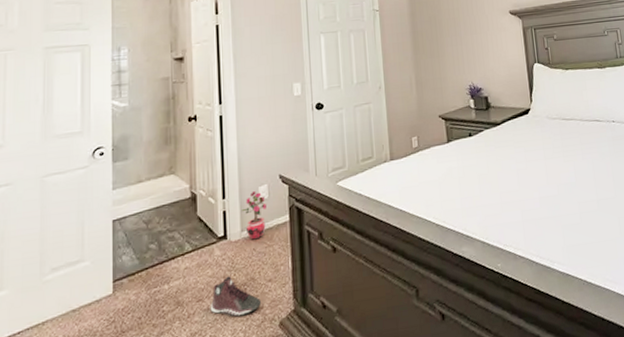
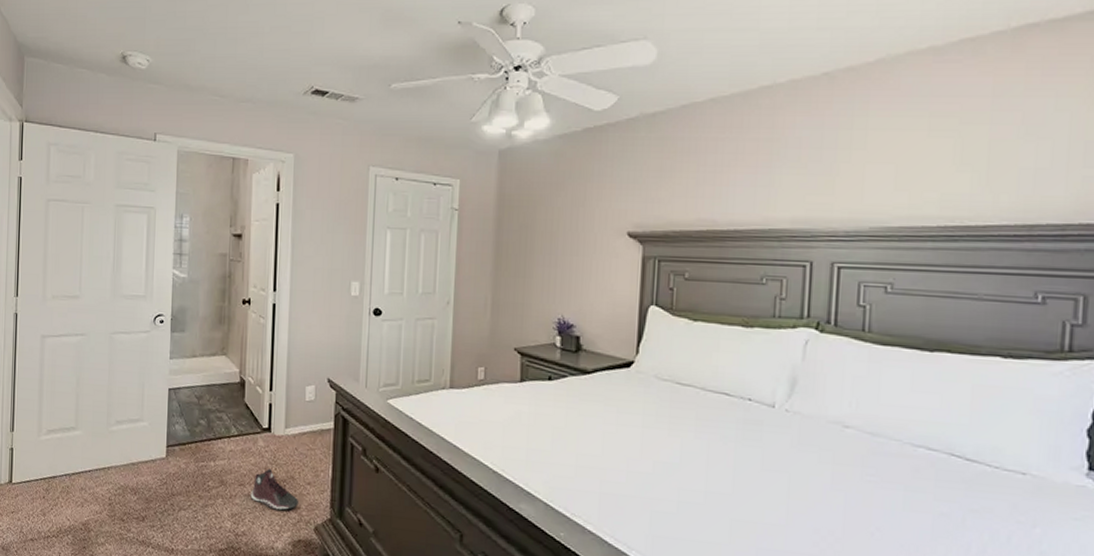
potted plant: present [242,190,266,240] -> none [287,389,312,440]

